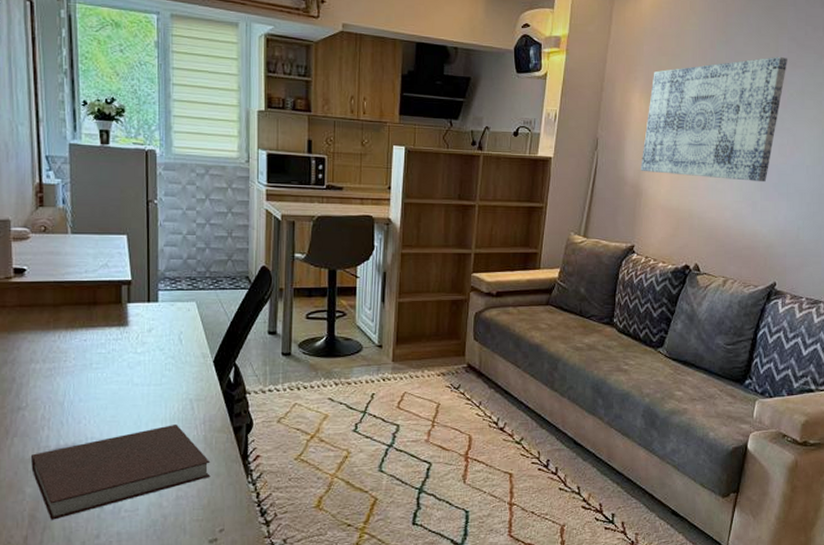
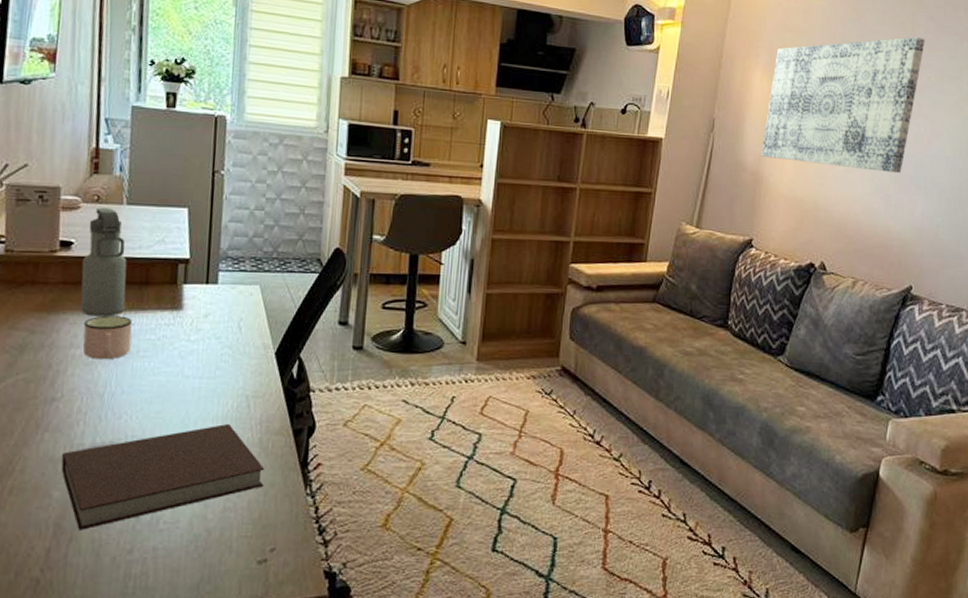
water bottle: none [35,237,77,334] -> present [80,207,127,317]
mug: none [41,333,85,372] -> present [83,315,133,360]

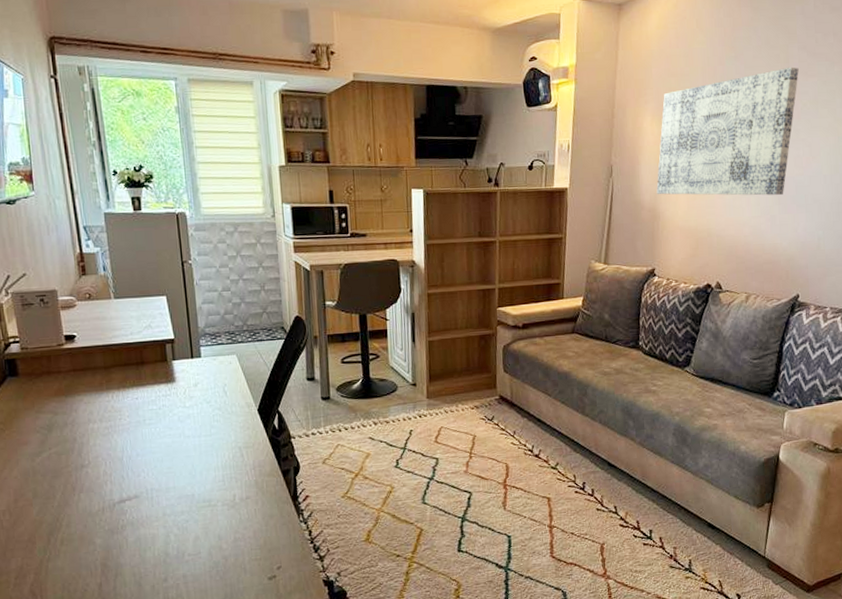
notebook: present [61,423,265,530] -> none [98,471,264,567]
water bottle: present [80,207,127,317] -> none [85,303,128,395]
mug: present [83,315,133,360] -> none [96,392,138,431]

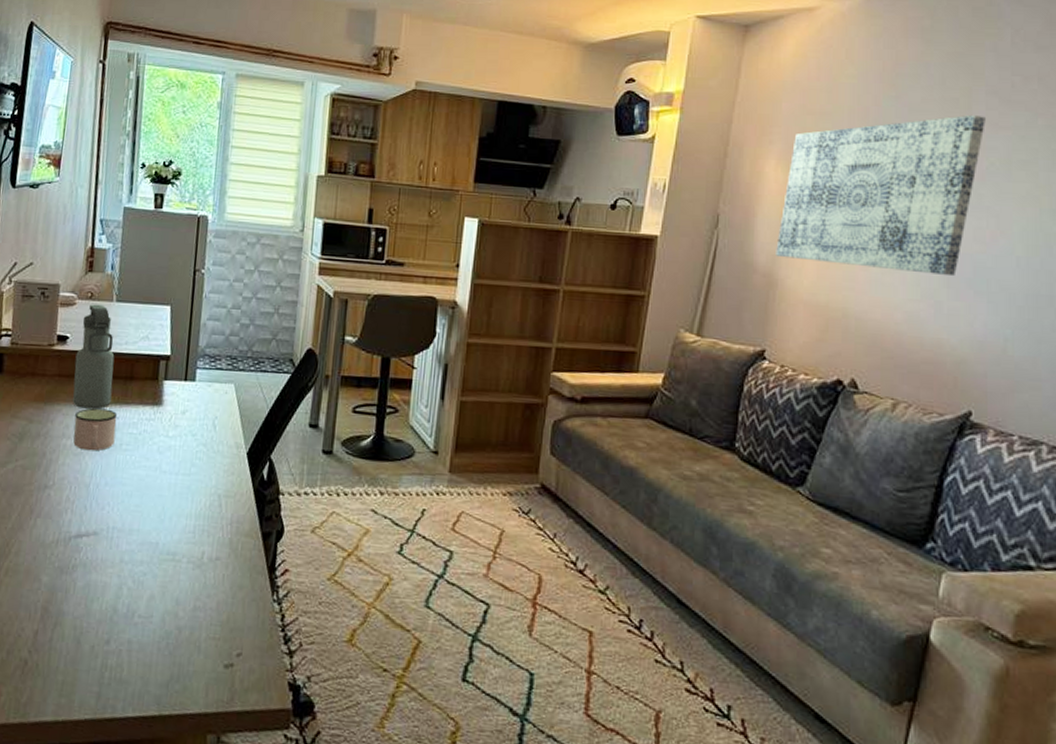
water bottle: none [85,303,128,395] -> present [73,304,115,409]
mug: none [96,392,138,431] -> present [73,408,118,451]

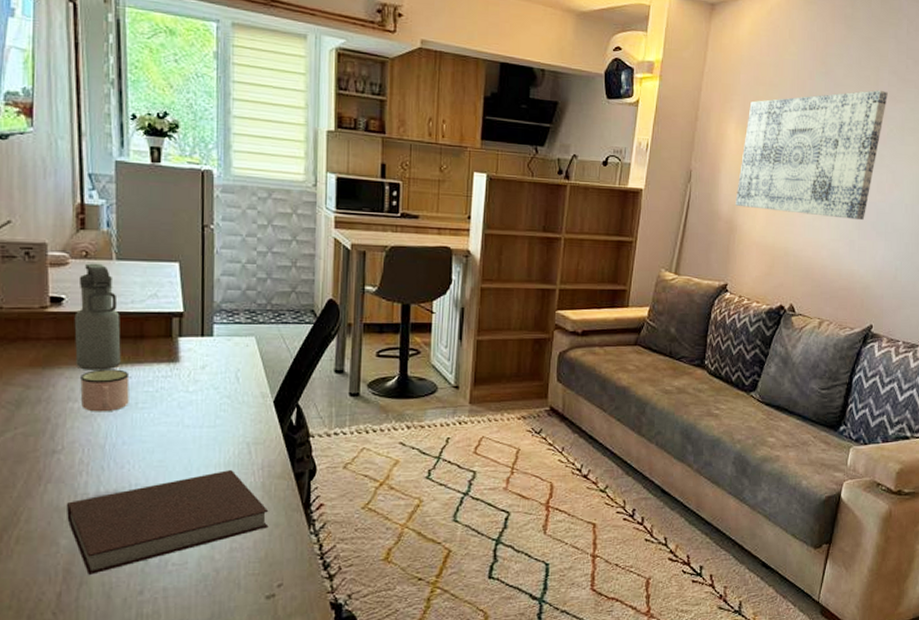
notebook: none [50,521,234,616] -> present [67,469,269,575]

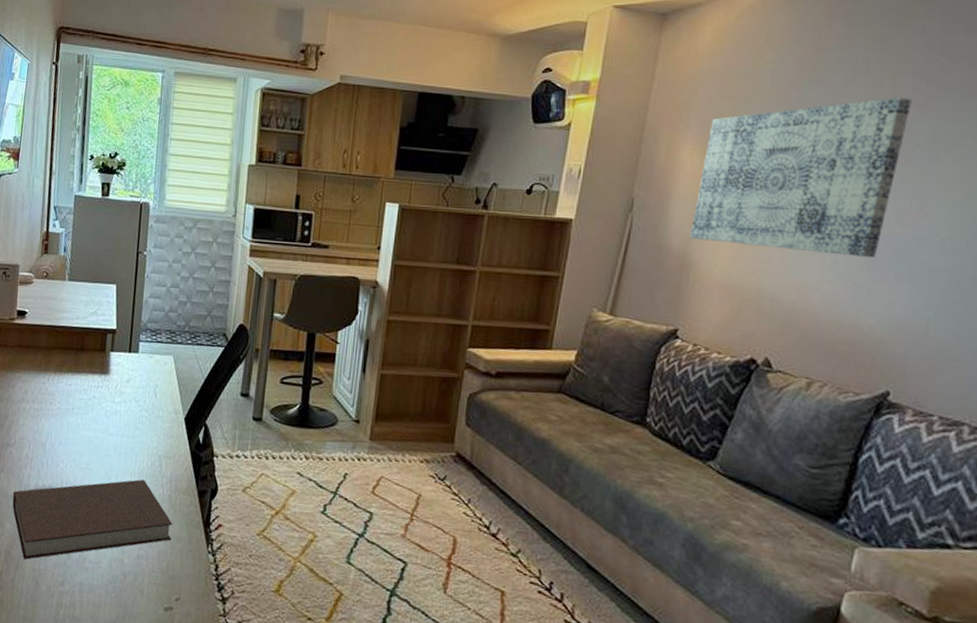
water bottle: present [74,263,121,370] -> none [31,282,67,377]
mug: present [80,369,130,412] -> none [31,375,70,414]

